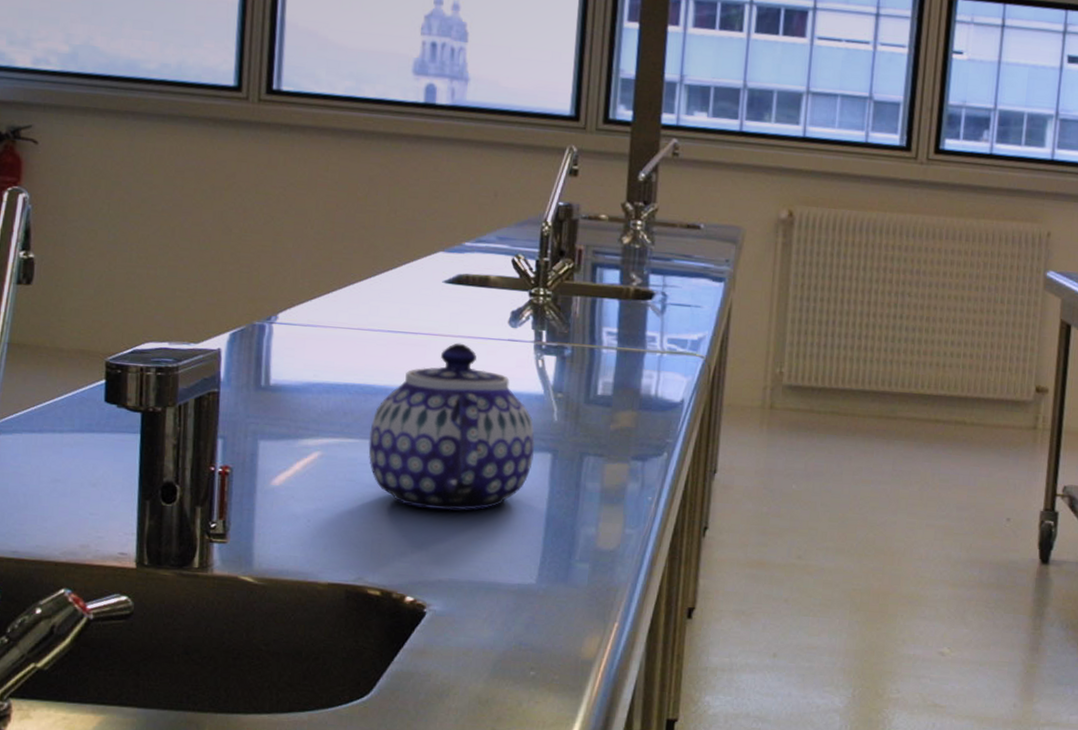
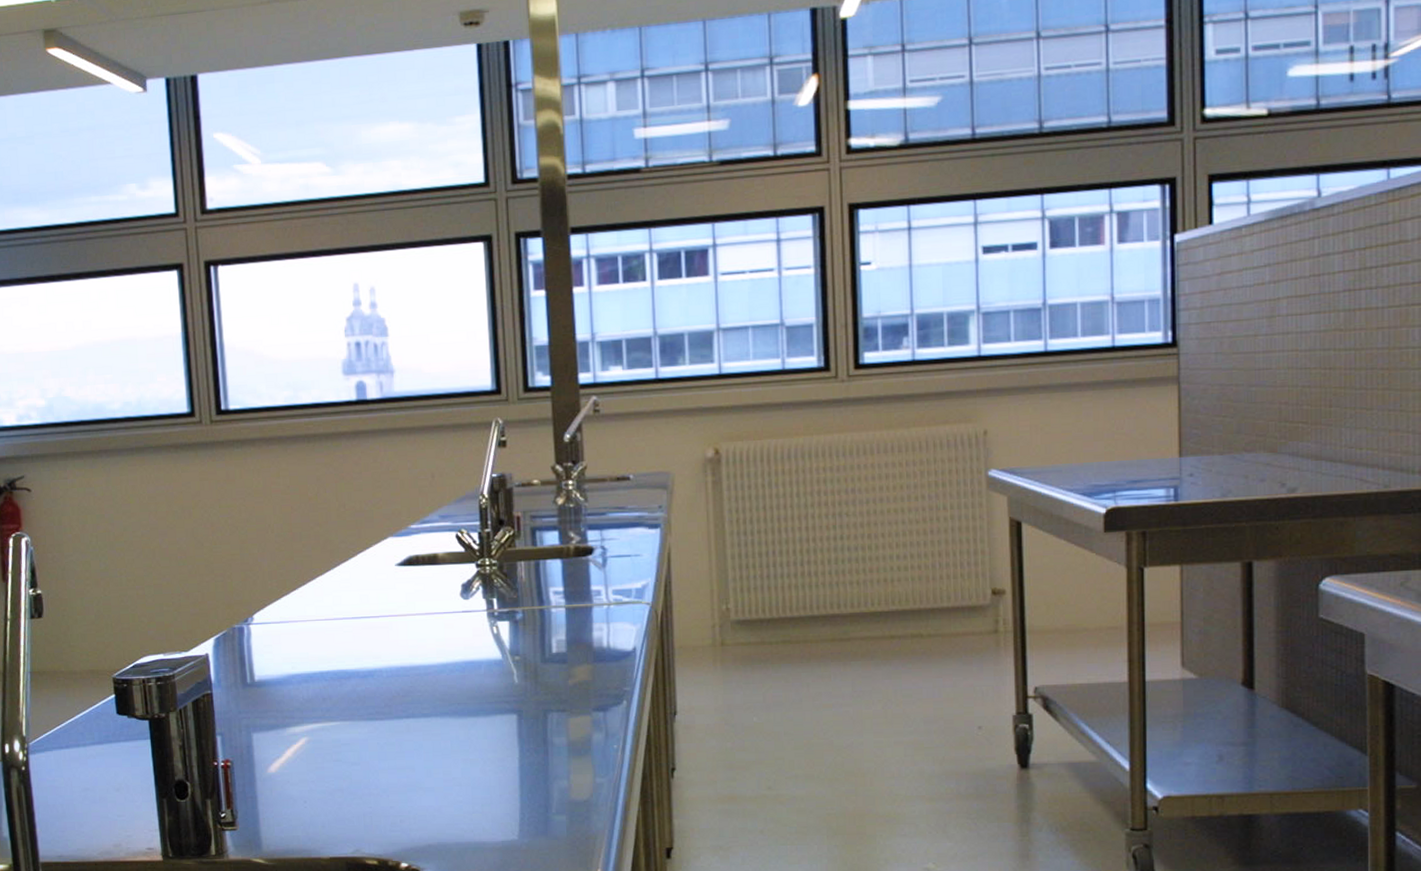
teapot: present [368,342,536,511] -> none [348,620,501,780]

